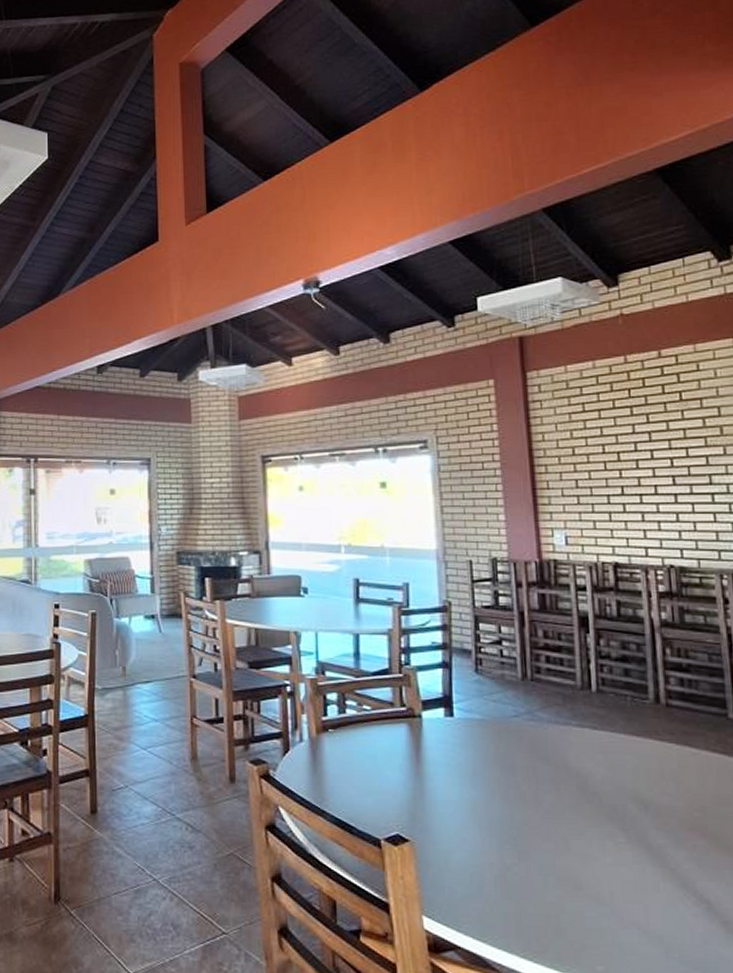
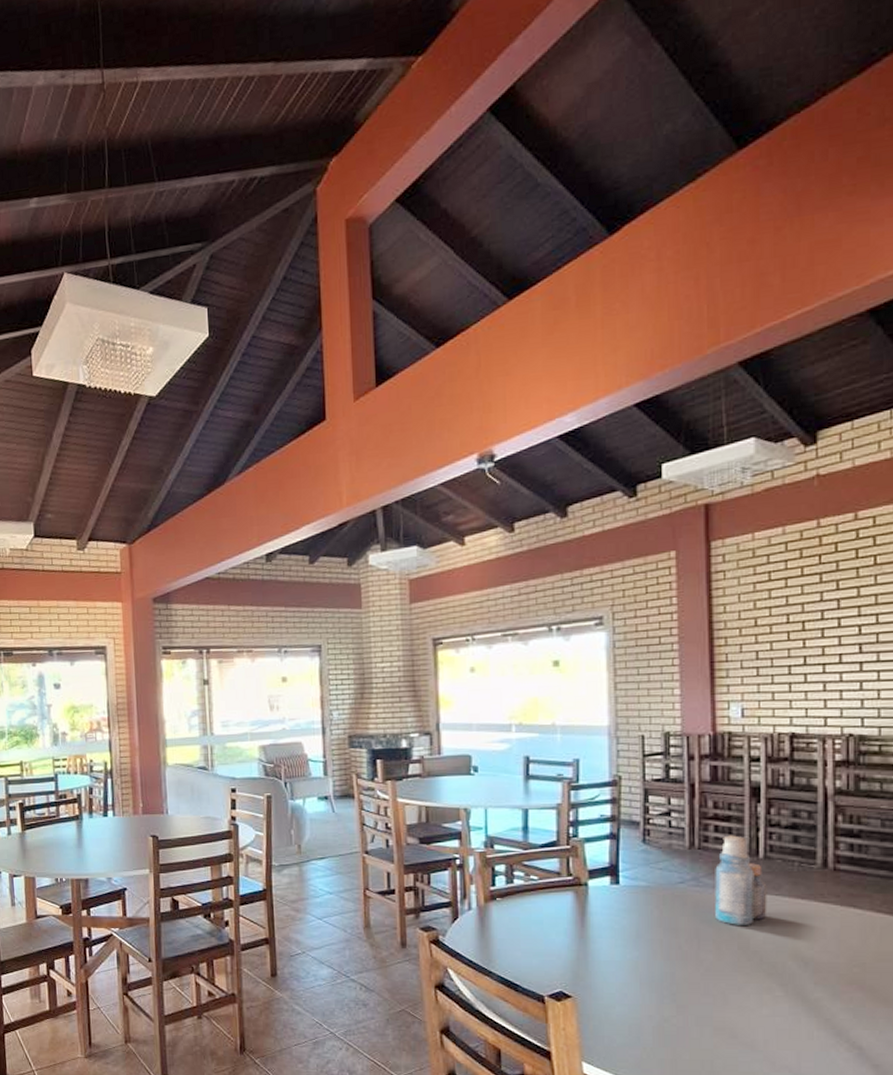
bottle: none [549,666,604,764] -> present [715,835,767,925]

